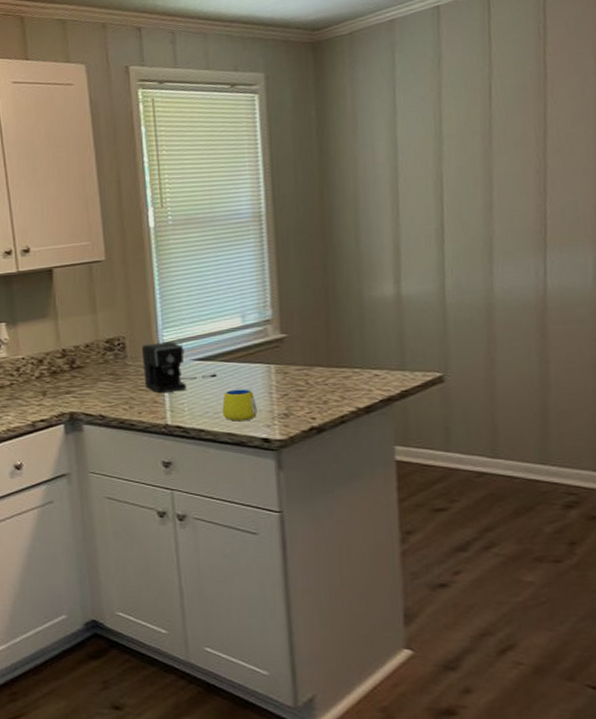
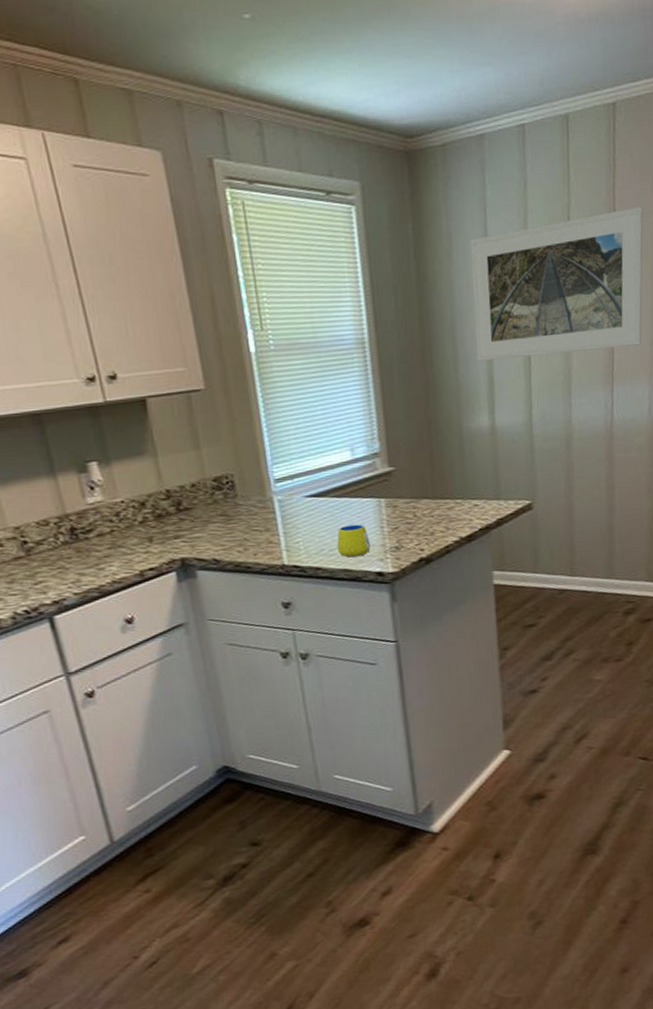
coffee maker: present [141,342,217,394] -> none [251,478,330,533]
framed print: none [377,69,583,231] -> present [470,206,643,361]

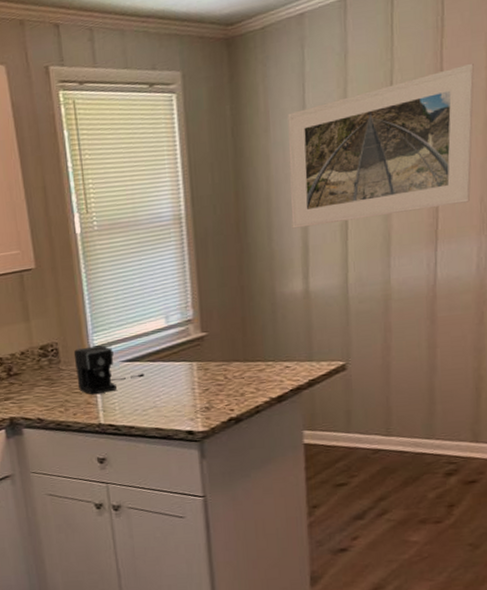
coffee maker: none [251,478,330,533] -> present [73,345,144,395]
mug: present [337,524,371,557] -> none [149,386,182,417]

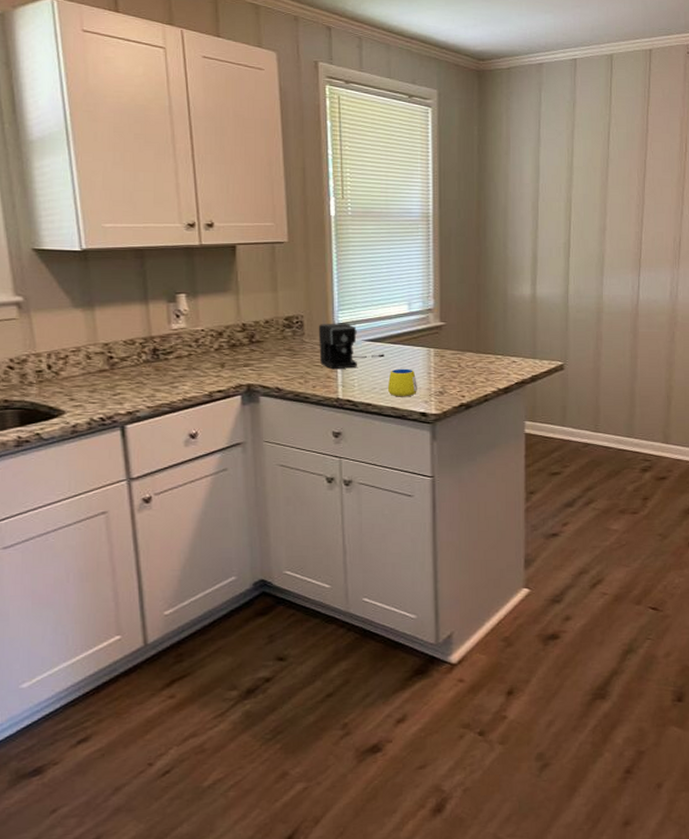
mug: none [149,386,182,417] -> present [387,368,417,397]
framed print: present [287,63,474,229] -> none [524,129,671,241]

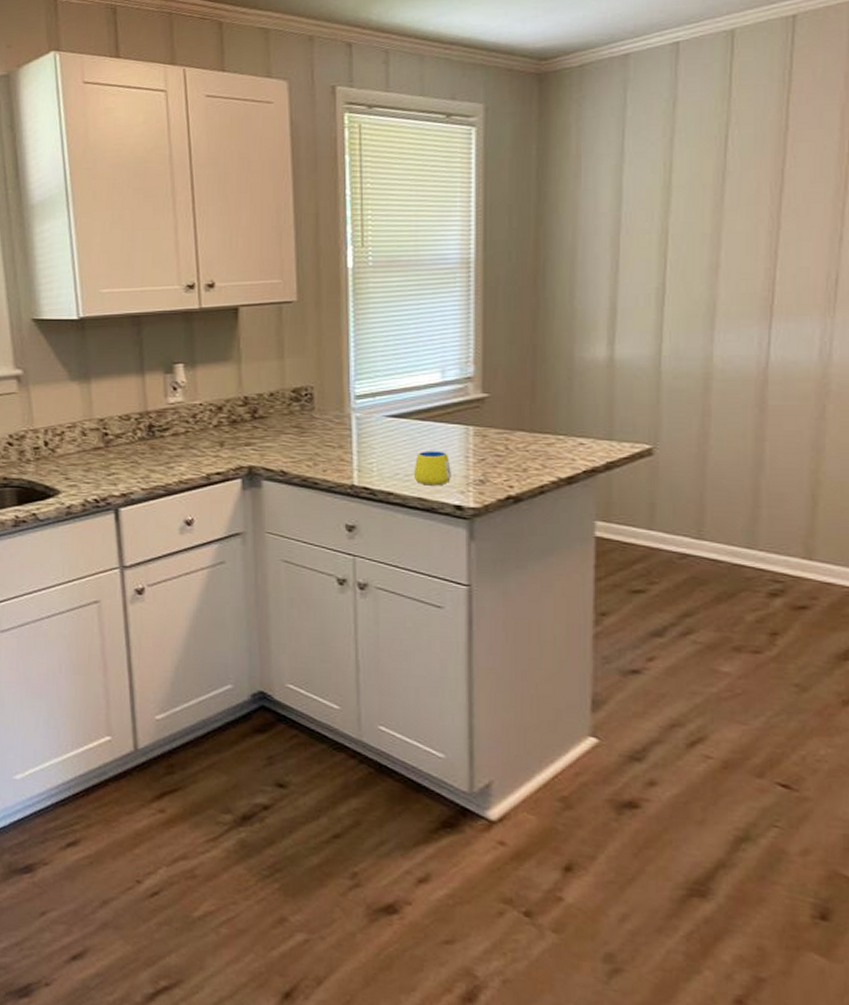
coffee maker: present [318,323,385,370] -> none [330,395,411,451]

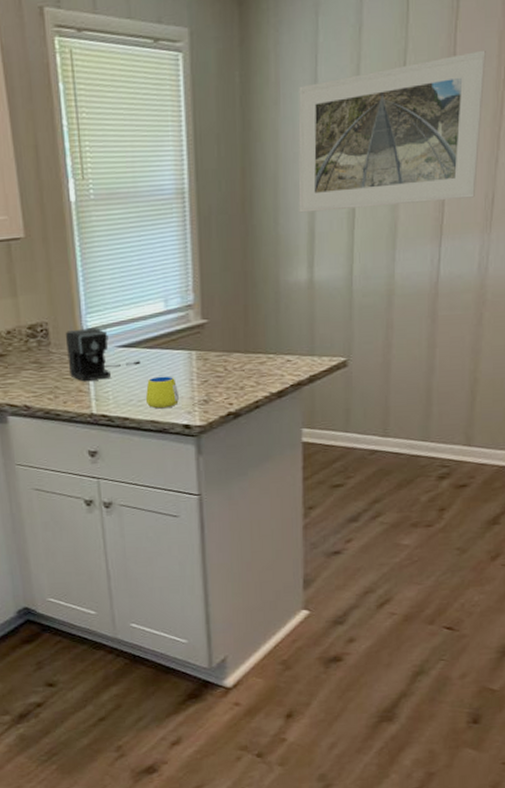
coffee maker: none [330,395,411,451] -> present [65,328,141,382]
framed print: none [599,123,825,287] -> present [298,49,486,213]

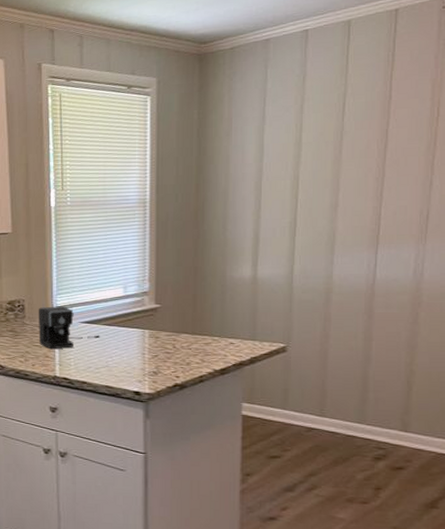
mug: present [145,376,179,409] -> none [102,349,131,376]
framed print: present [298,49,486,213] -> none [245,94,420,221]

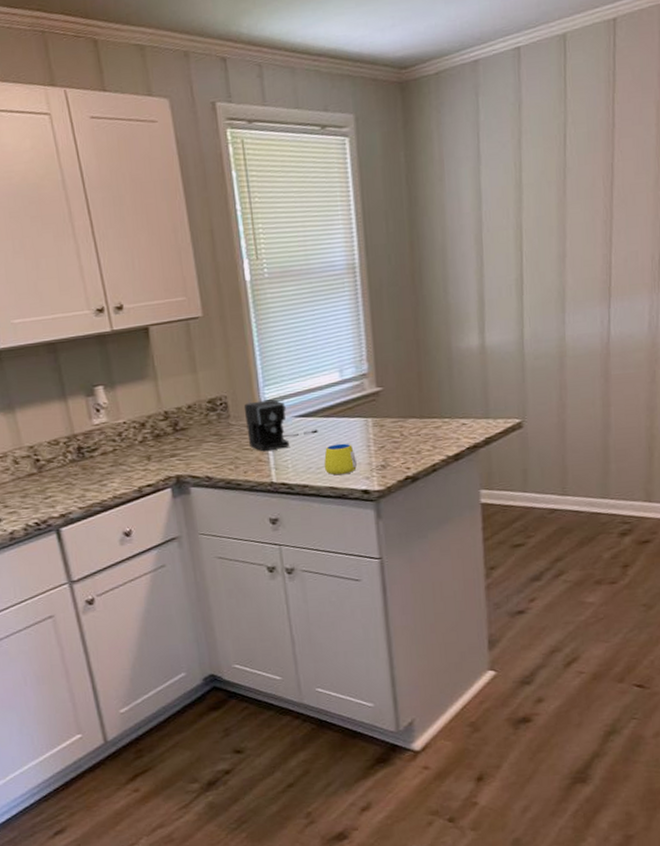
mug: none [102,349,131,376] -> present [324,443,357,476]

